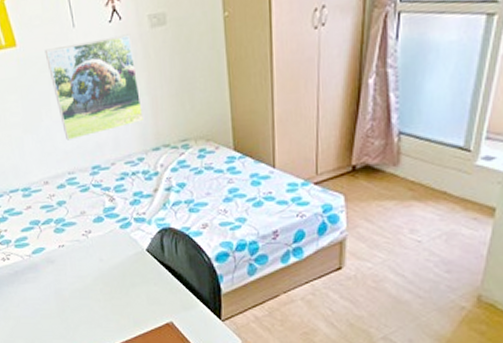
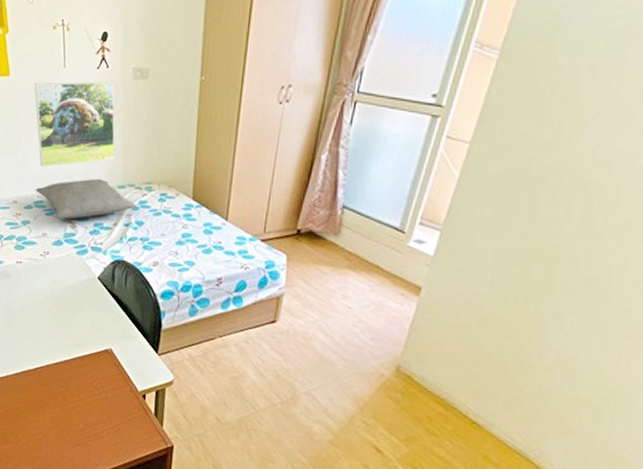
pillow: none [66,143,176,194] -> present [36,178,137,220]

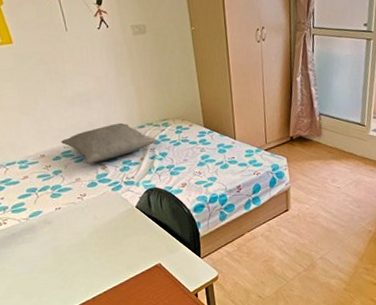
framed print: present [34,81,115,167] -> none [39,39,131,121]

